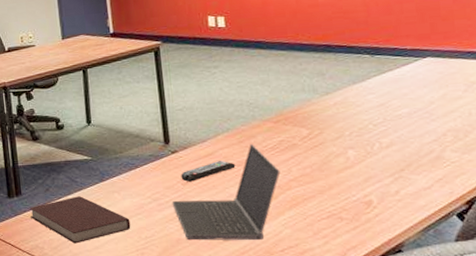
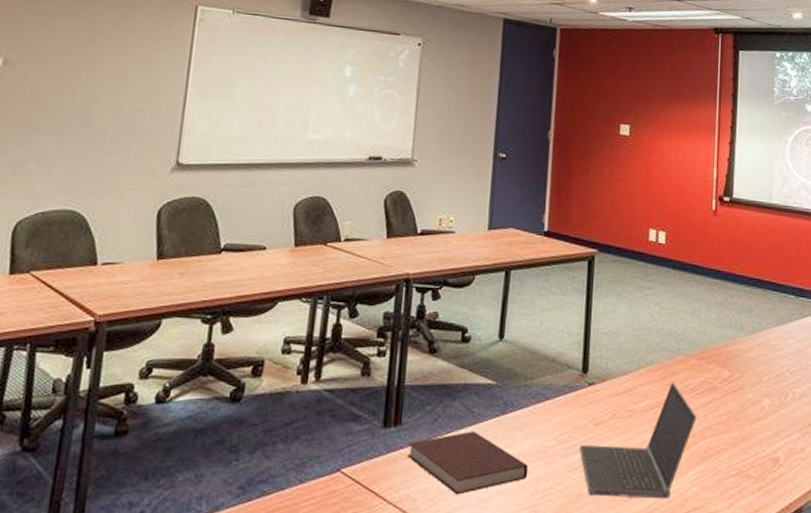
remote control: present [181,161,236,182] -> none [594,399,653,422]

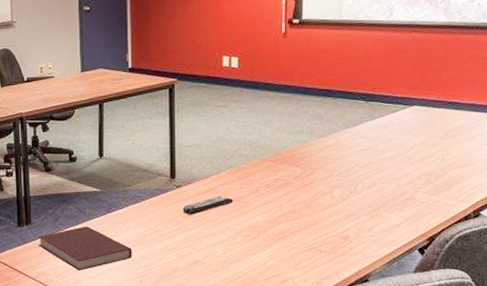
laptop computer: present [579,382,697,500] -> none [172,181,273,270]
remote control: none [594,399,653,422] -> present [183,196,233,215]

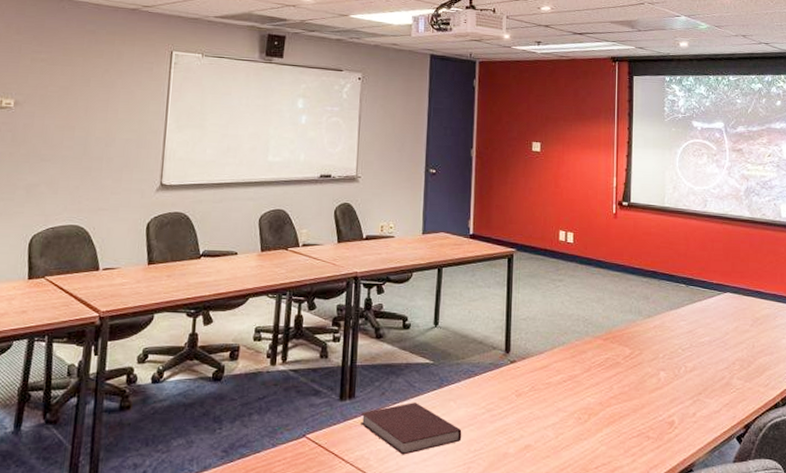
remote control: present [183,196,233,215] -> none [516,374,566,393]

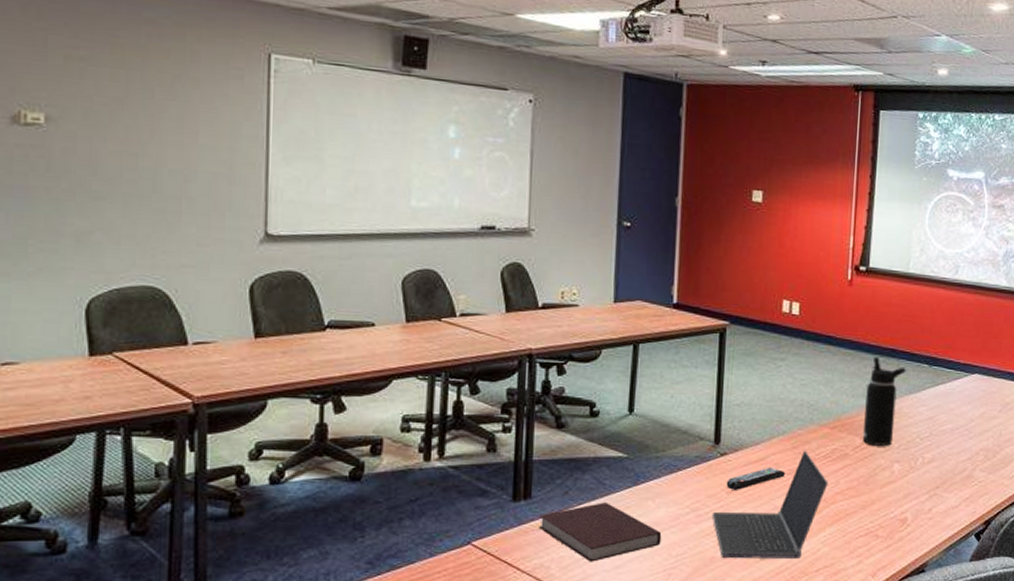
laptop computer: none [504,359,603,457] -> present [712,450,829,560]
remote control: none [516,374,566,393] -> present [726,468,786,490]
water bottle: none [631,277,666,356] -> present [862,356,906,446]

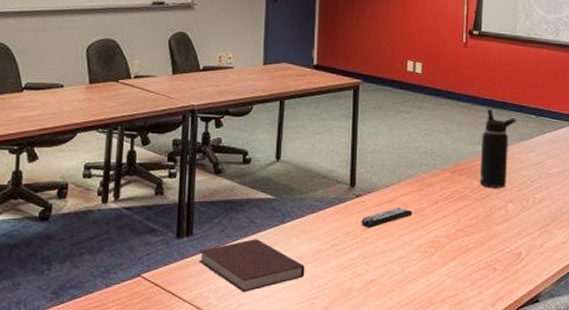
laptop computer: present [712,450,829,560] -> none [349,192,451,290]

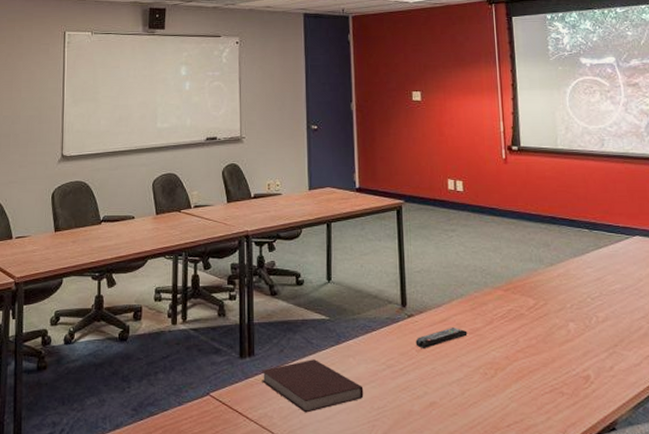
water bottle: present [479,108,516,188] -> none [533,224,568,306]

